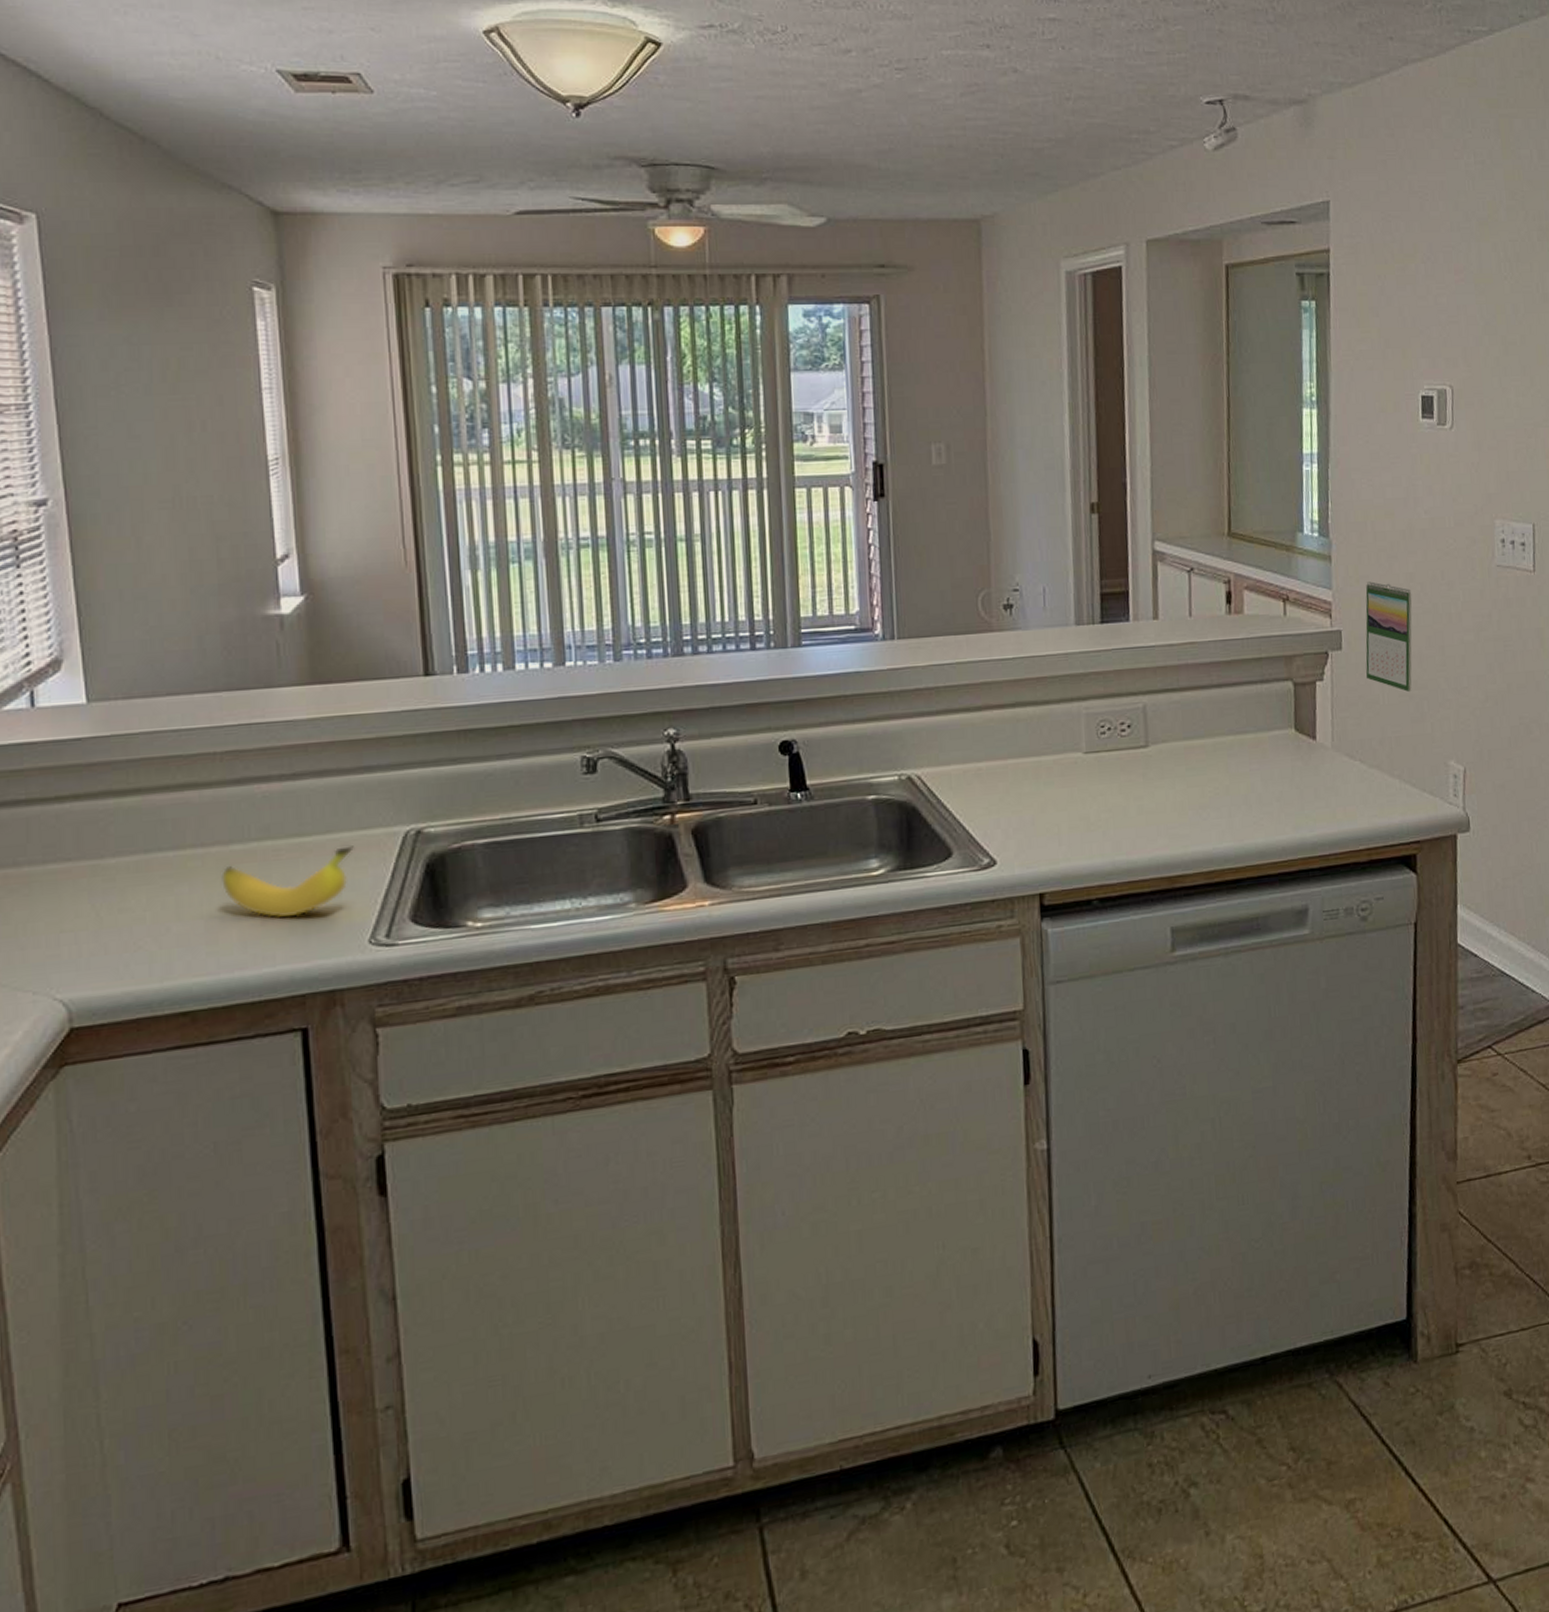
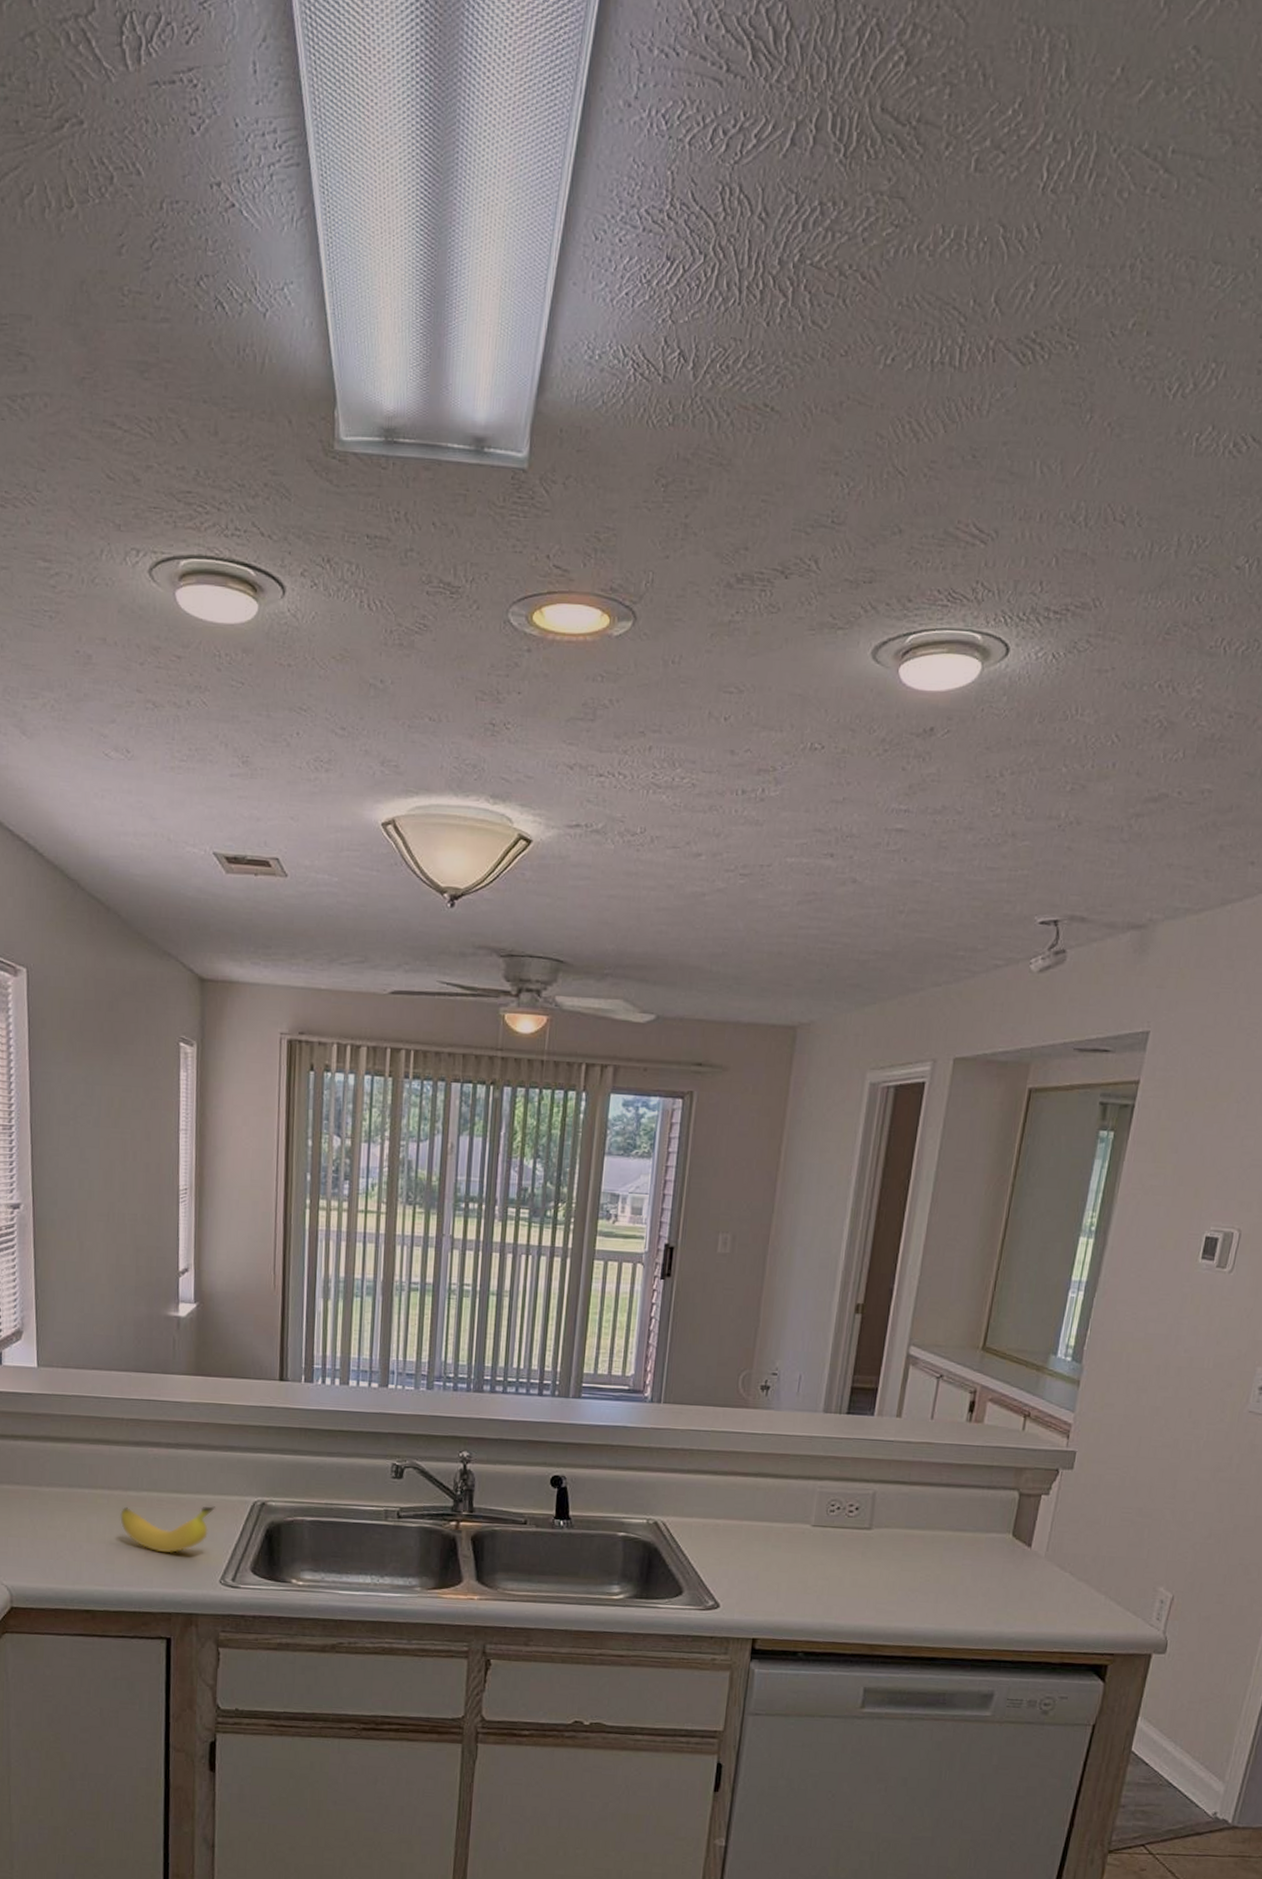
calendar: present [1365,581,1412,693] -> none [1092,1410,1155,1519]

